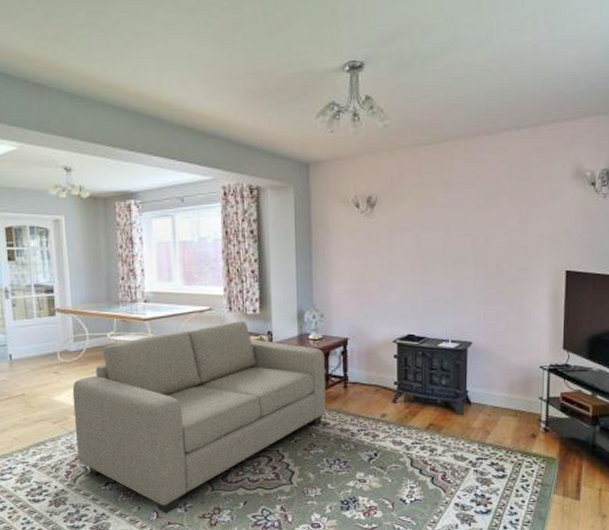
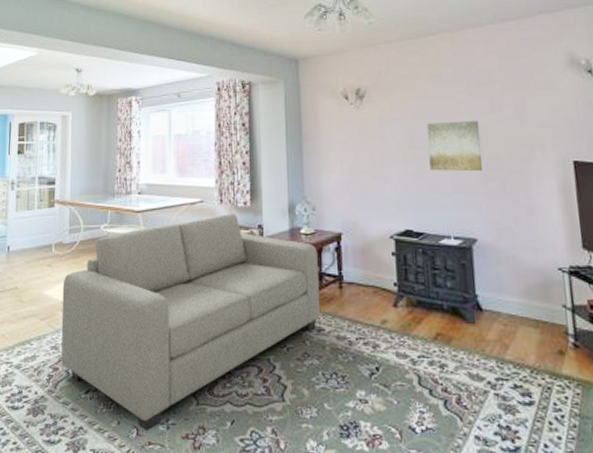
wall art: none [435,230,484,281] -> present [426,120,482,172]

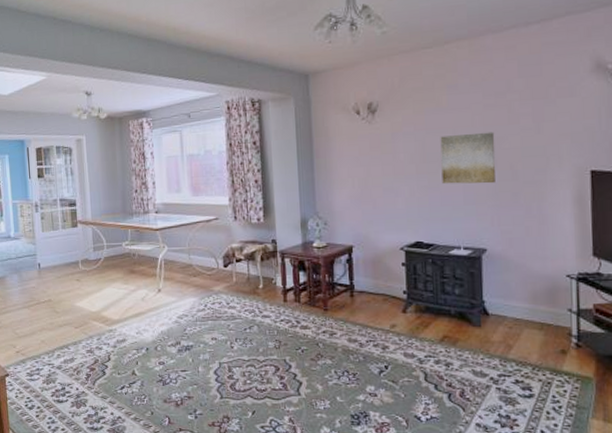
sofa: present [61,213,320,432] -> none [92,229,332,421]

